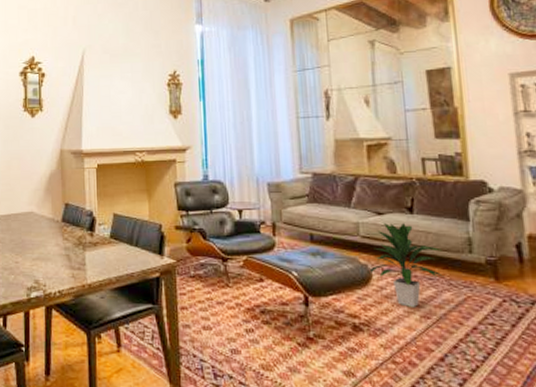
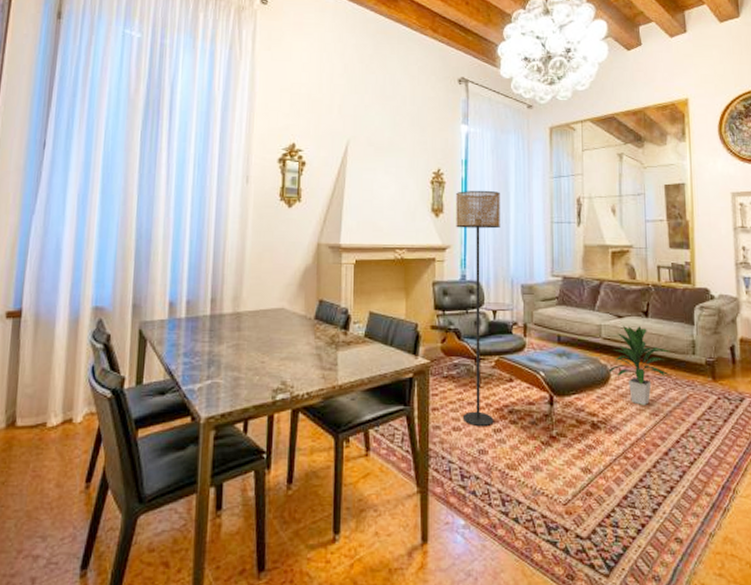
floor lamp: none [194,88,246,327] -> present [456,190,500,427]

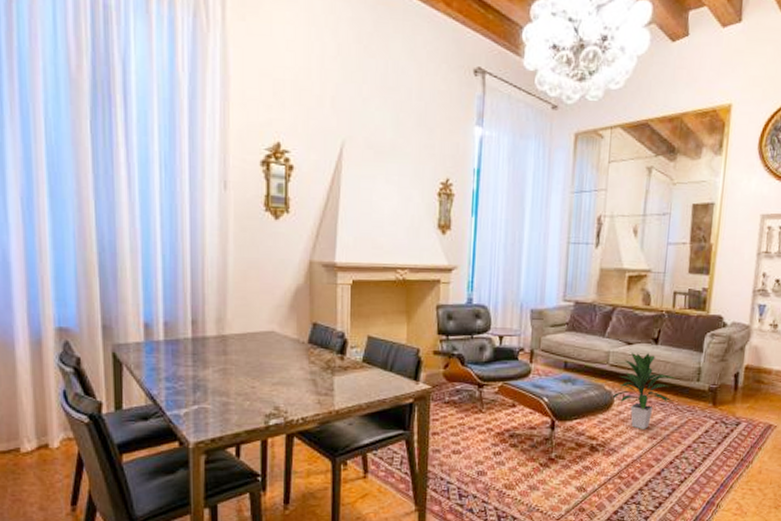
floor lamp: present [456,190,500,427] -> none [462,204,515,450]

